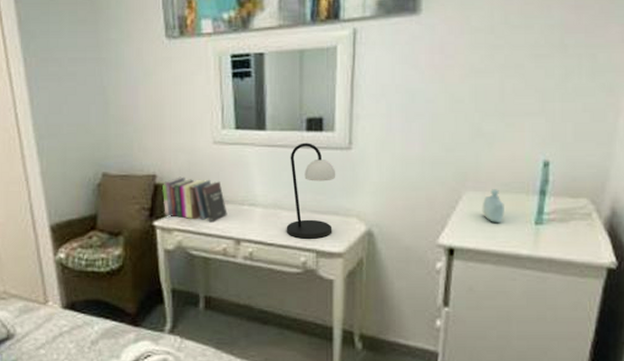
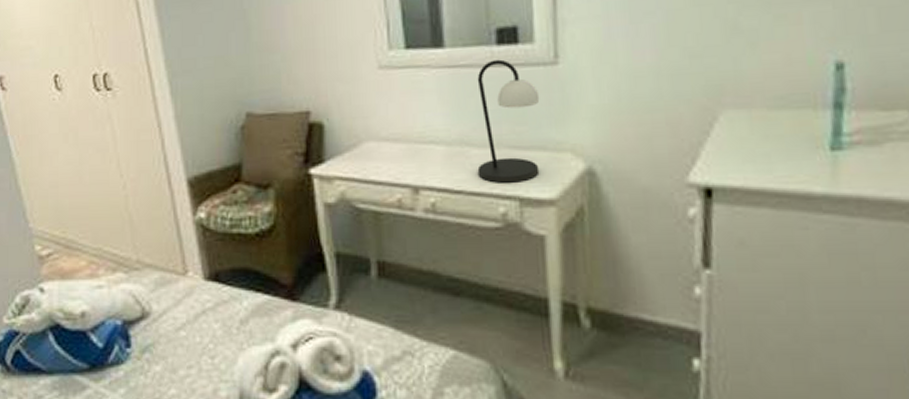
books: present [163,176,228,223] -> none [319,111,401,167]
perfume bottle: present [482,189,504,222] -> none [748,104,783,150]

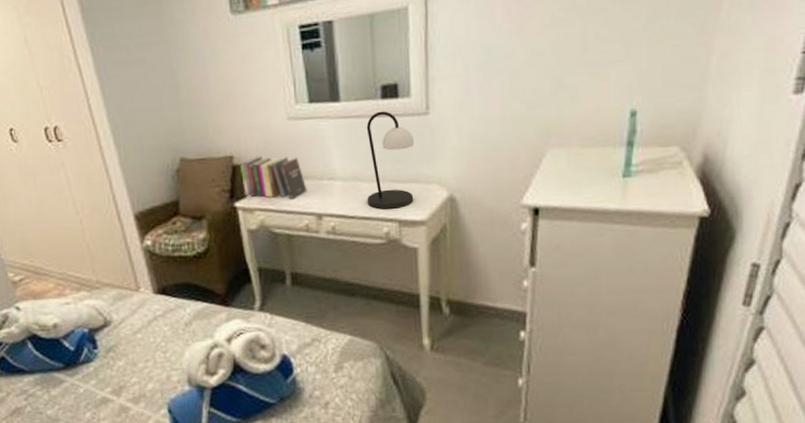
books: none [319,111,401,167] -> present [240,155,307,200]

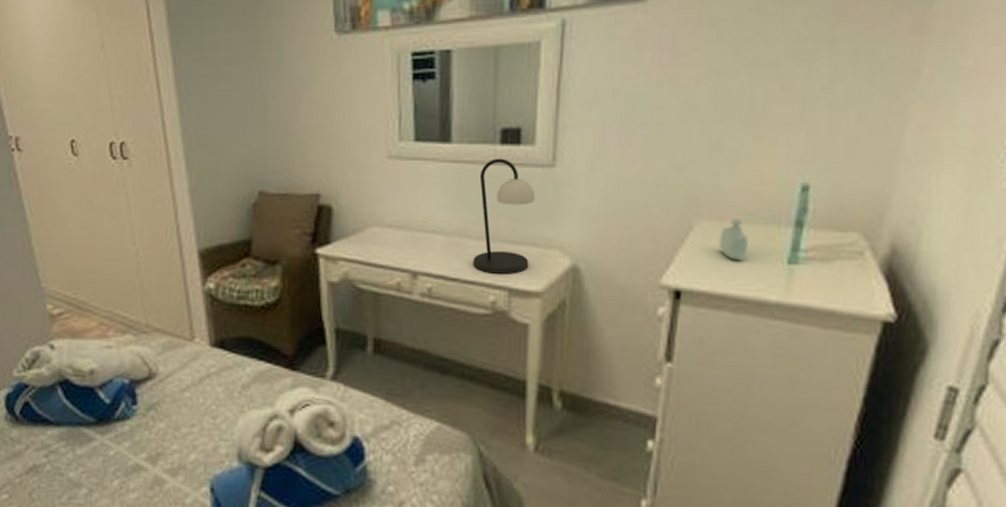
books: present [240,155,307,200] -> none [327,197,403,252]
perfume bottle: none [566,144,590,179] -> present [718,218,748,260]

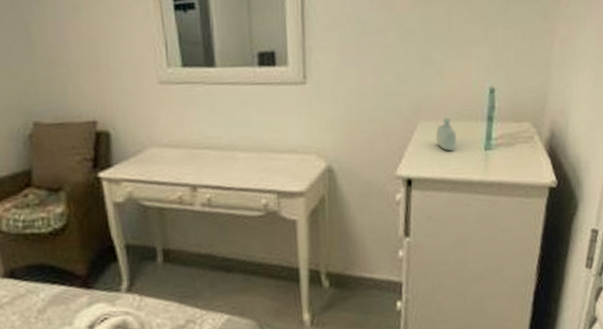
table lamp: present [472,158,536,274] -> none [243,78,293,180]

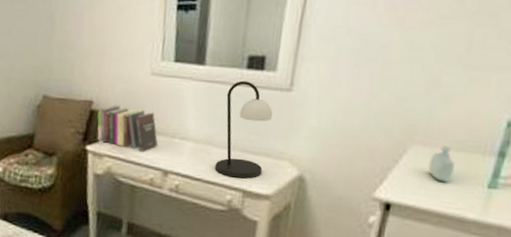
books: none [105,121,181,170] -> present [97,104,158,152]
table lamp: none [243,78,293,180] -> present [214,80,273,179]

